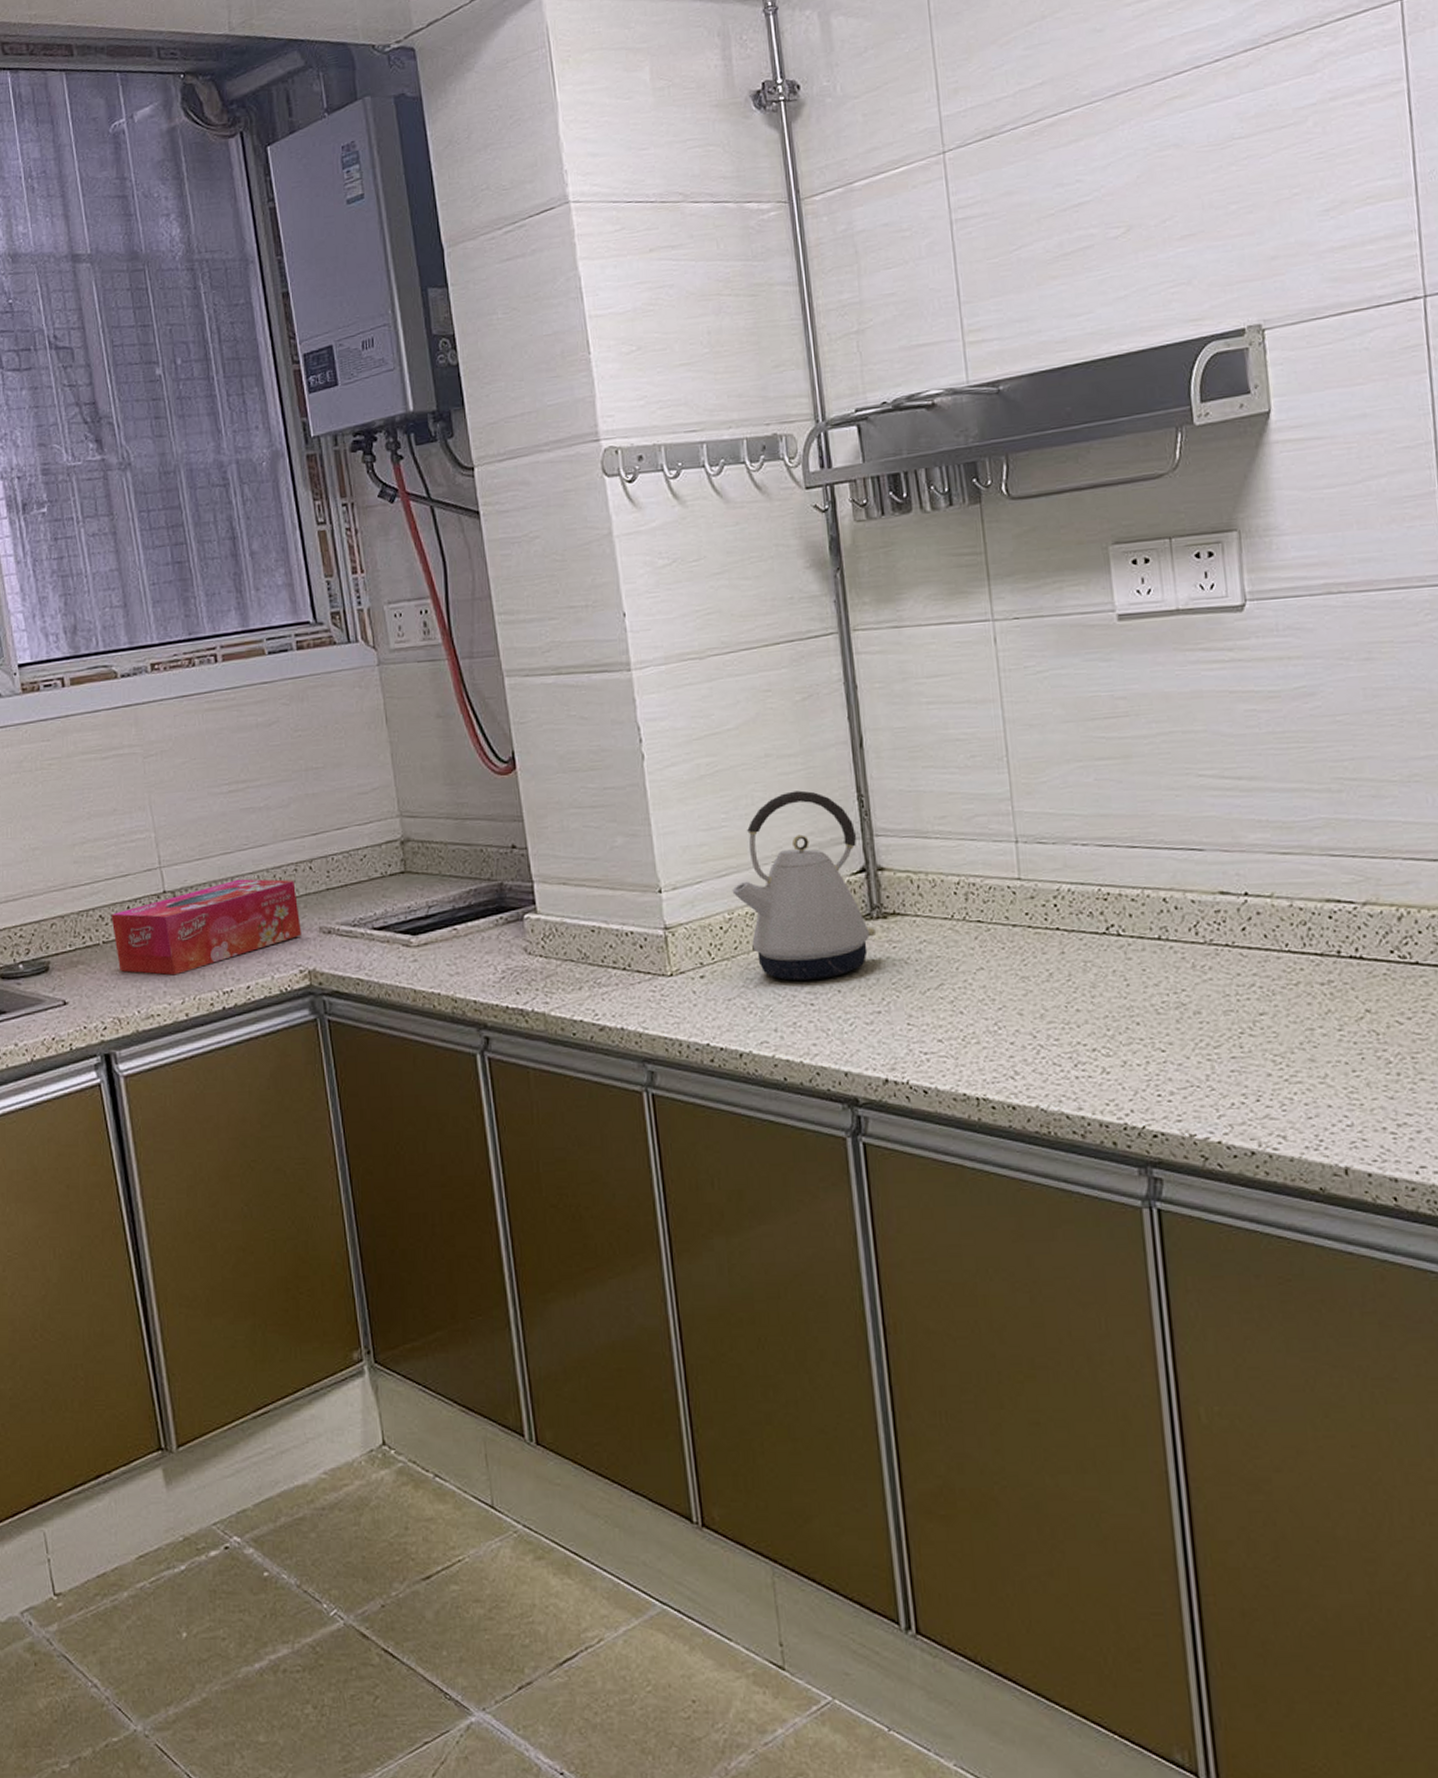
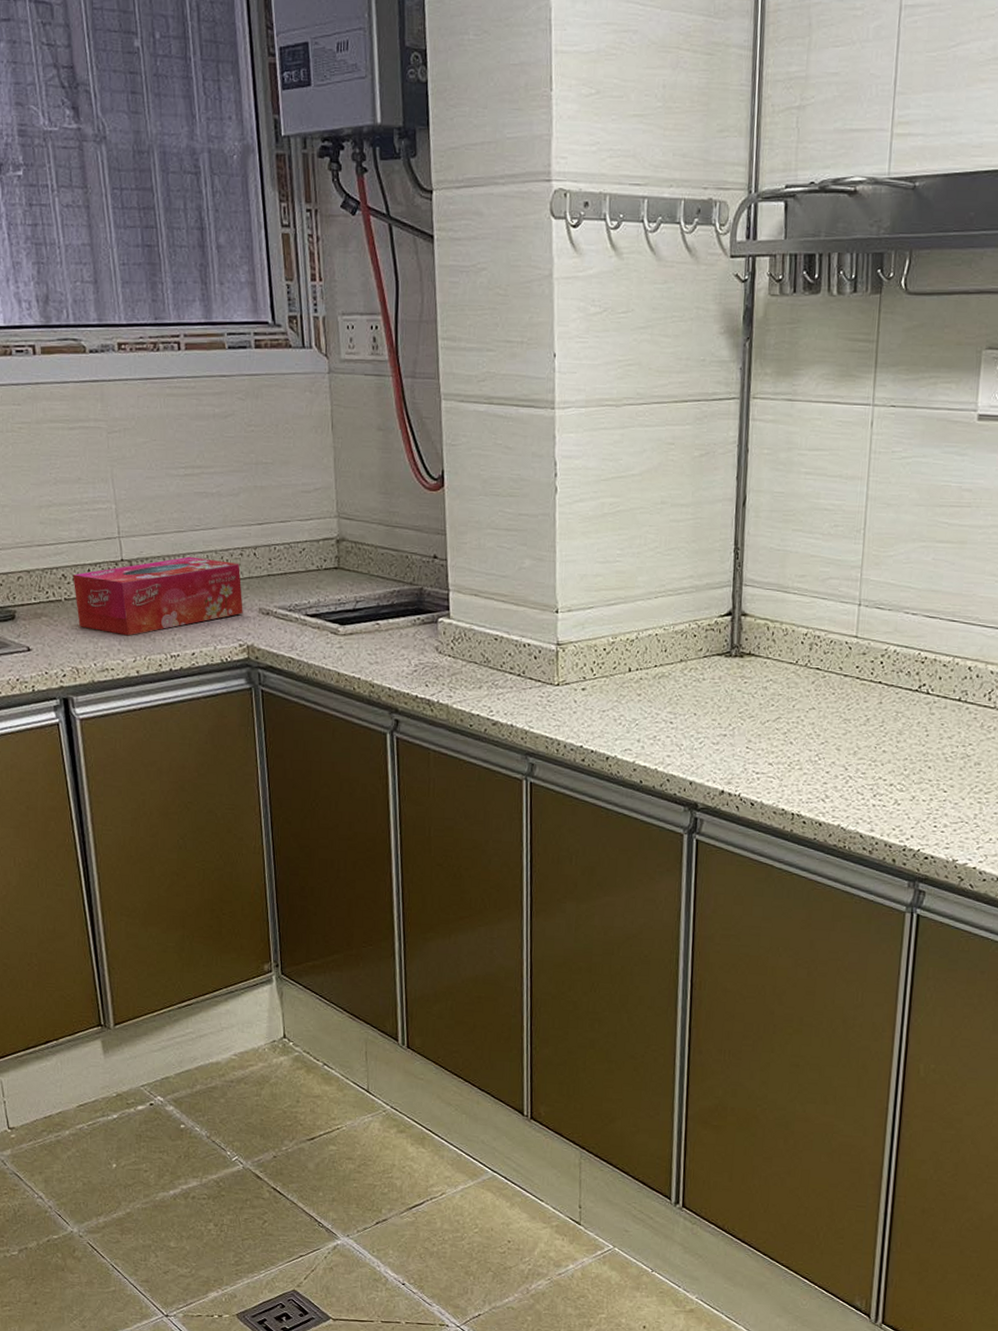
kettle: present [732,790,877,981] -> none [618,537,733,703]

